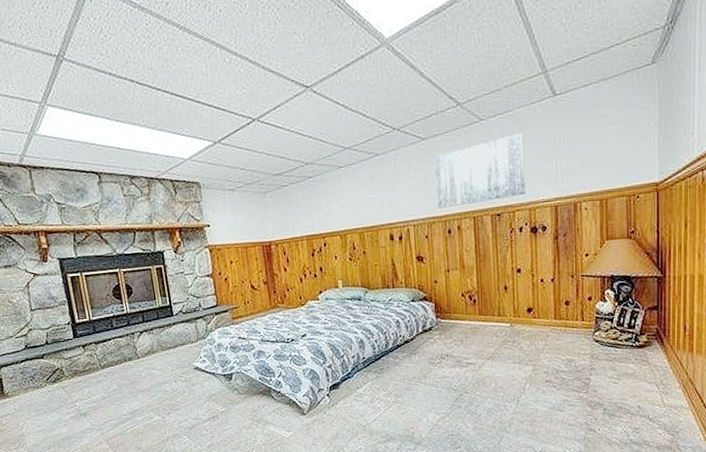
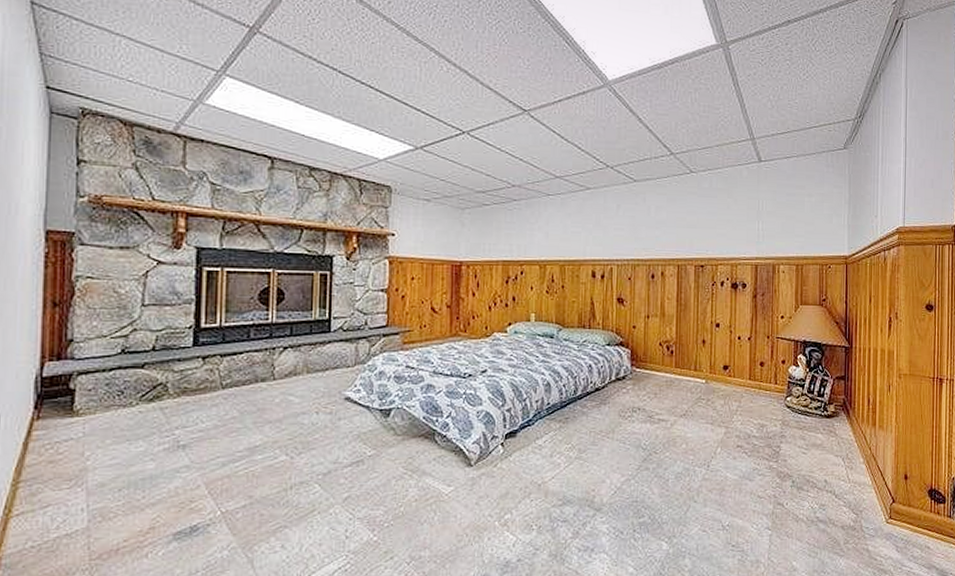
wall art: present [434,133,526,209] -> none [643,190,730,252]

